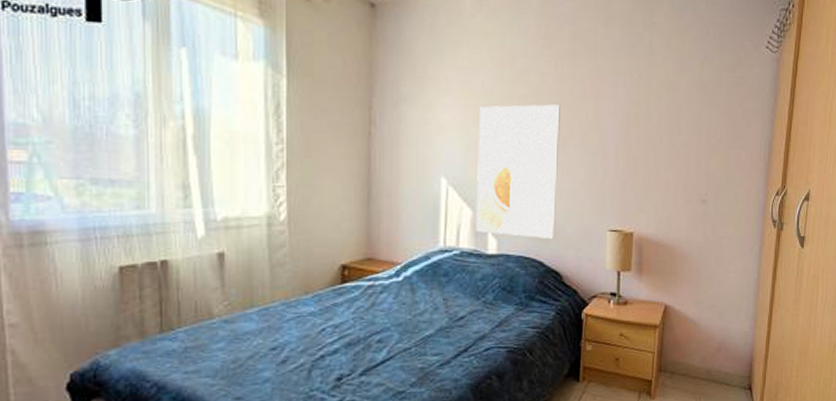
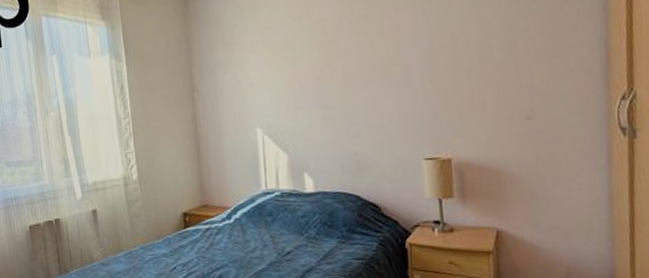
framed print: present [475,104,560,239] -> none [284,45,369,174]

